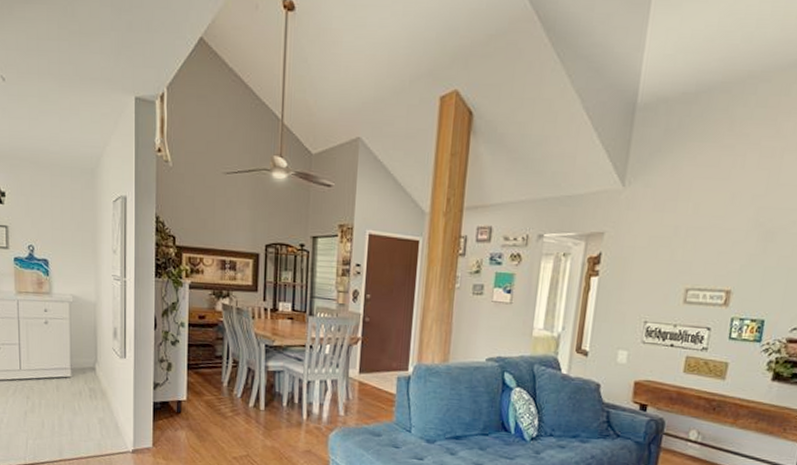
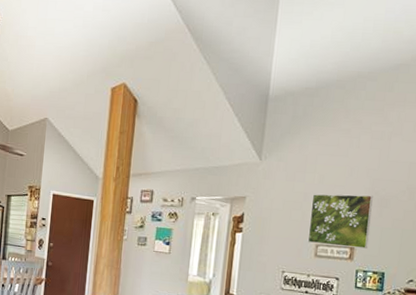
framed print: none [675,227,757,292] -> present [307,194,373,248]

